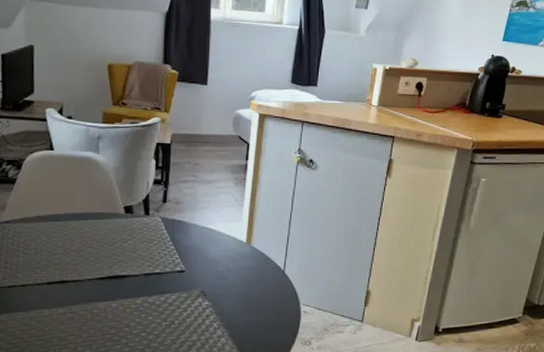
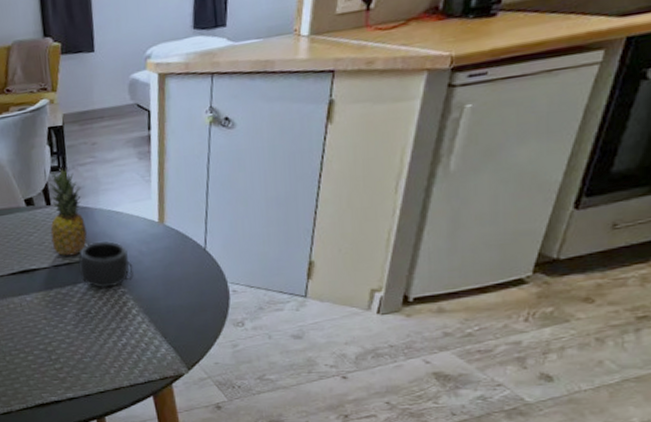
fruit: none [145,182,181,266] -> present [48,168,88,256]
mug: none [168,254,220,300] -> present [78,241,134,289]

